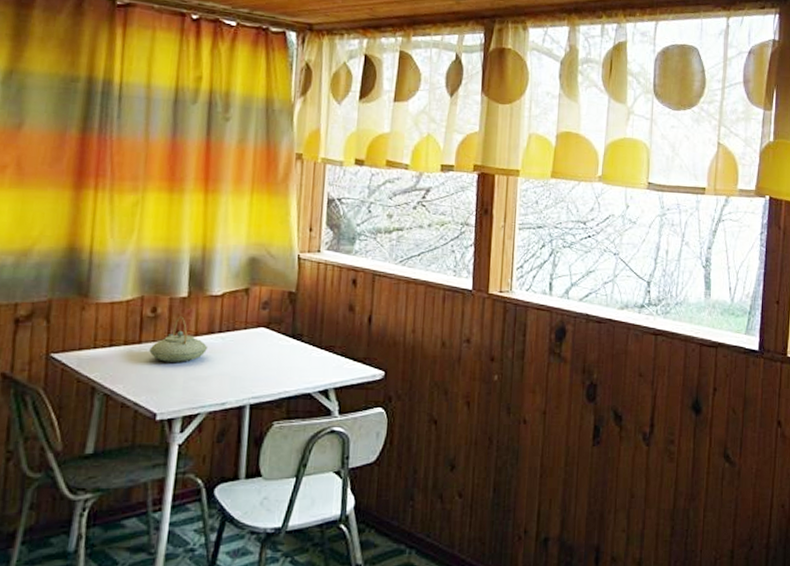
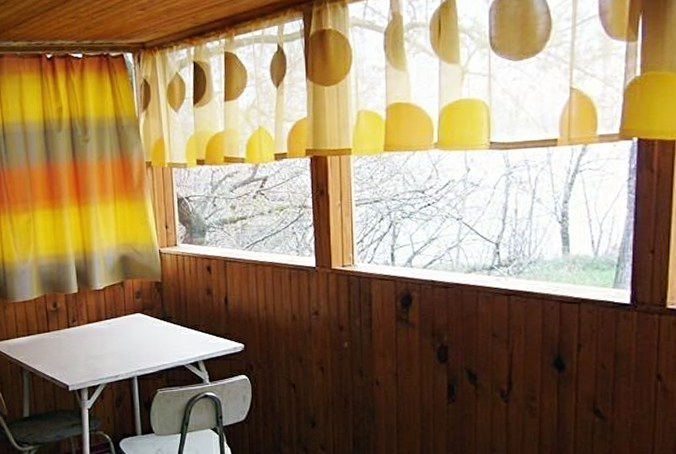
teapot: present [149,316,209,362] -> none [56,308,99,345]

